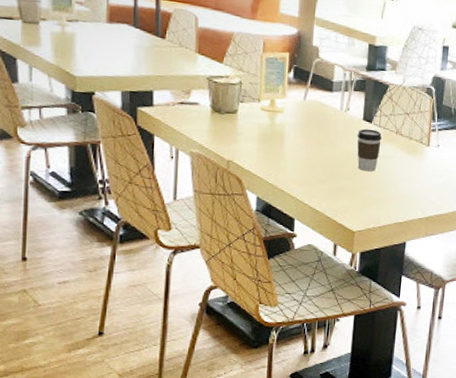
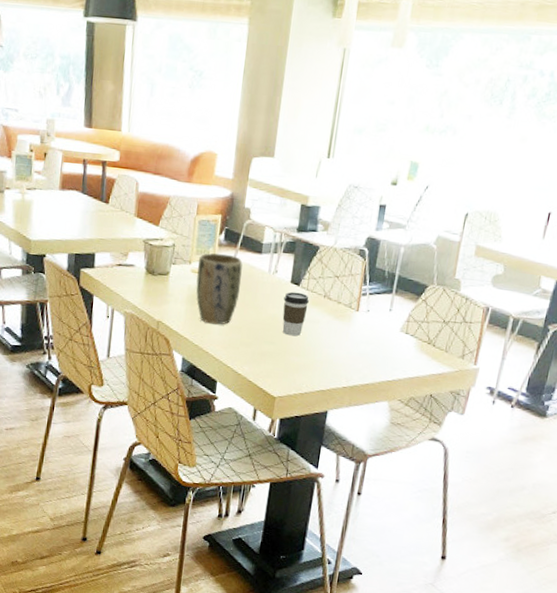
plant pot: none [266,90,314,163] -> present [196,253,243,325]

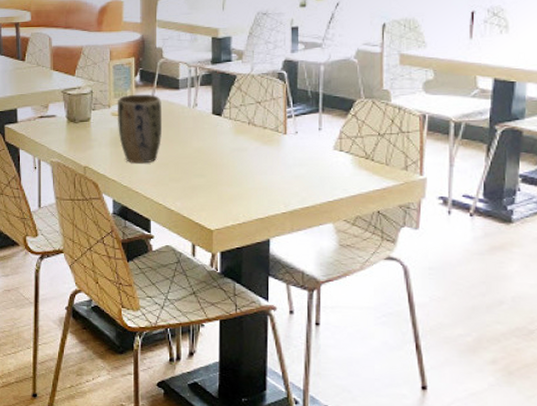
coffee cup: present [282,291,309,336] -> none [207,122,233,167]

